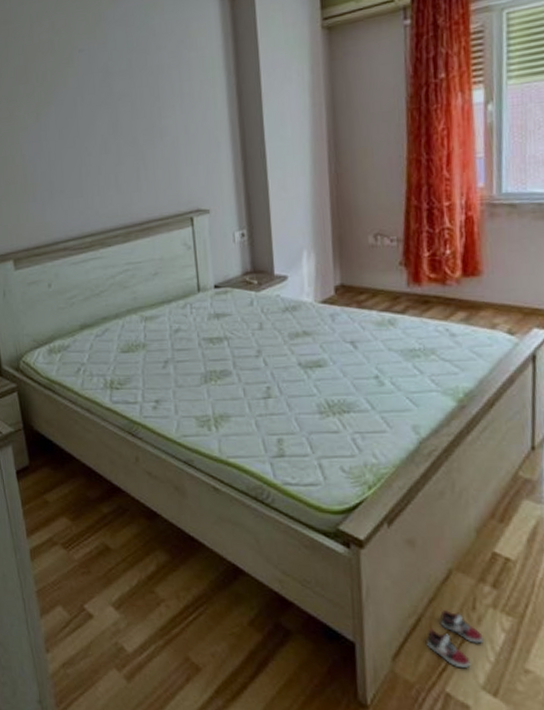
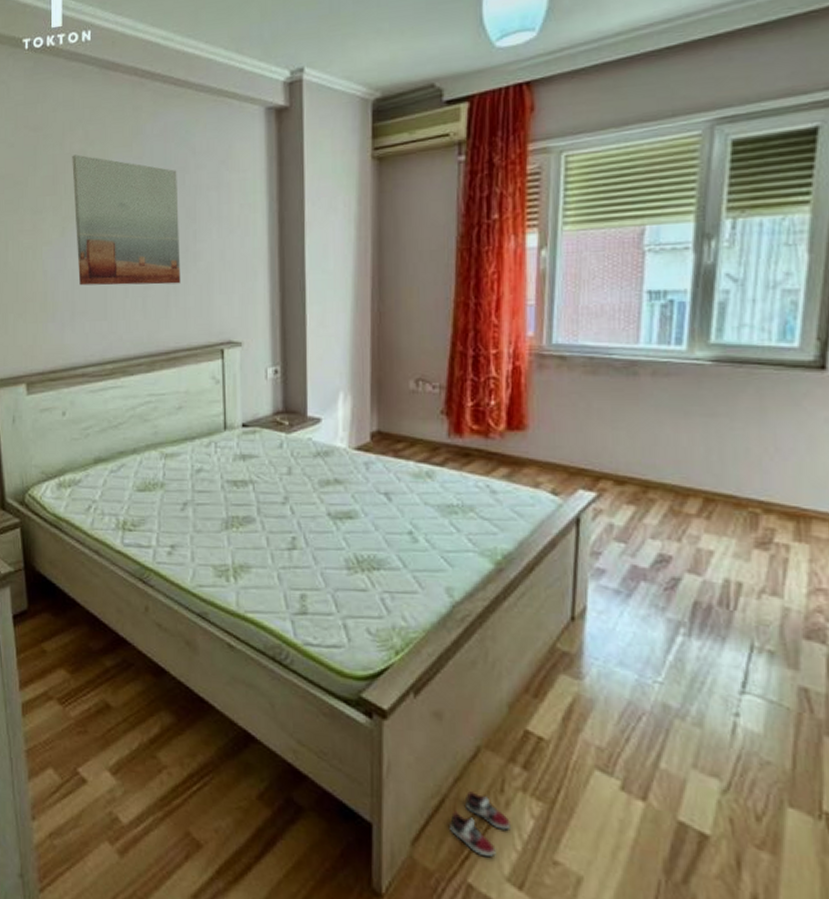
wall art: none [41,44,149,166] -> present [72,154,181,286]

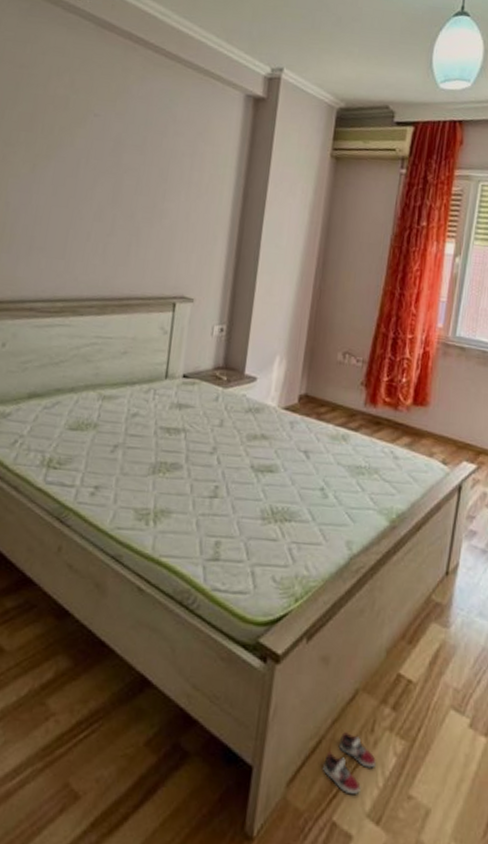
wall art: present [72,154,181,286] -> none [42,98,156,236]

